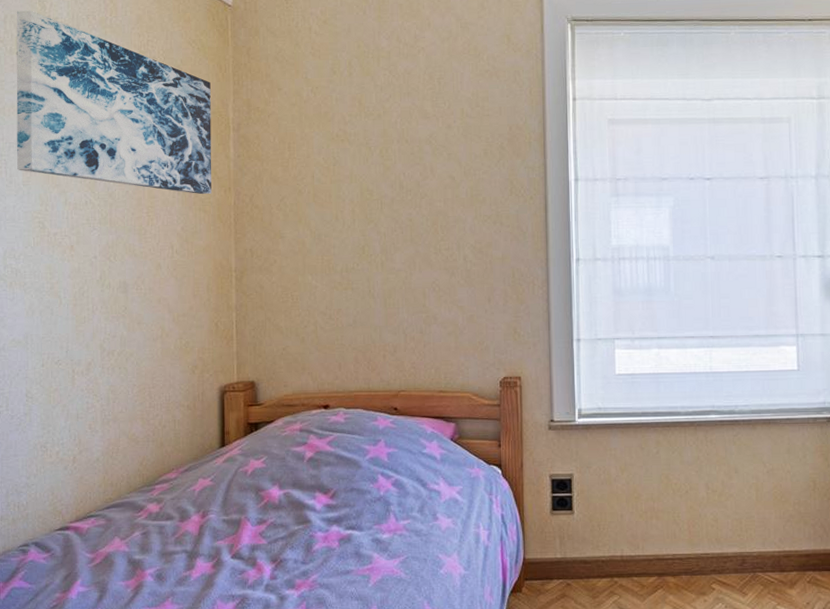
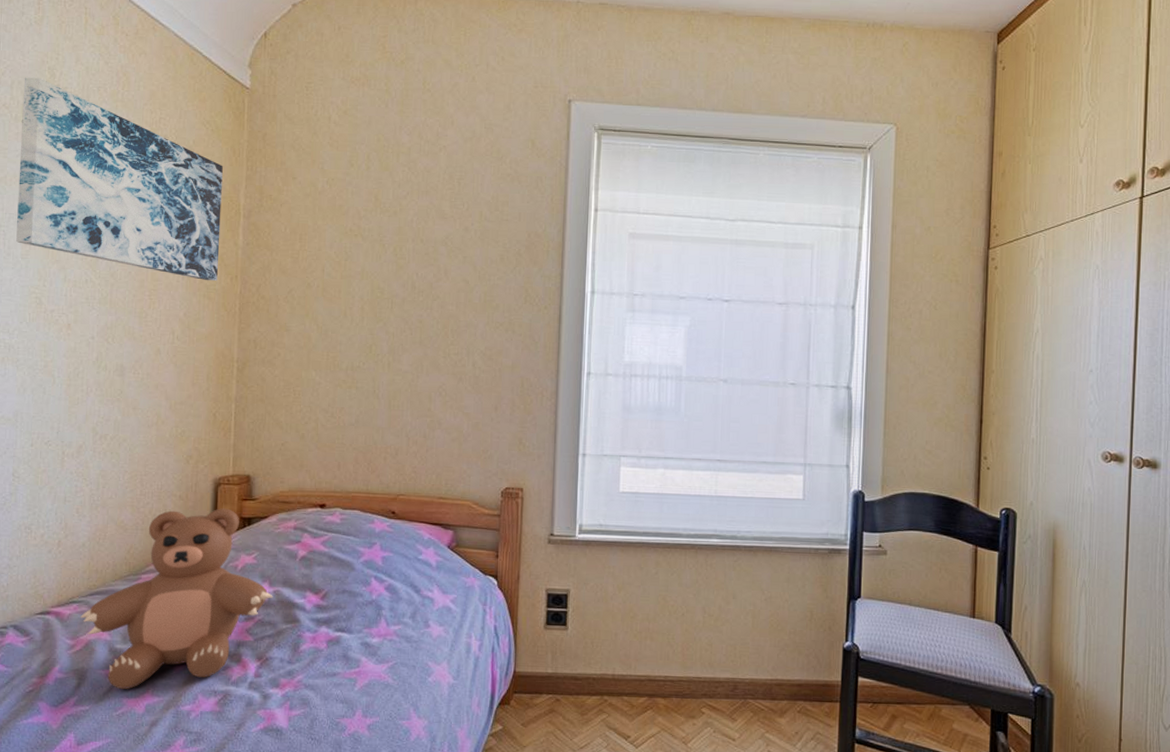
teddy bear: none [98,415,284,600] -> present [80,508,273,690]

